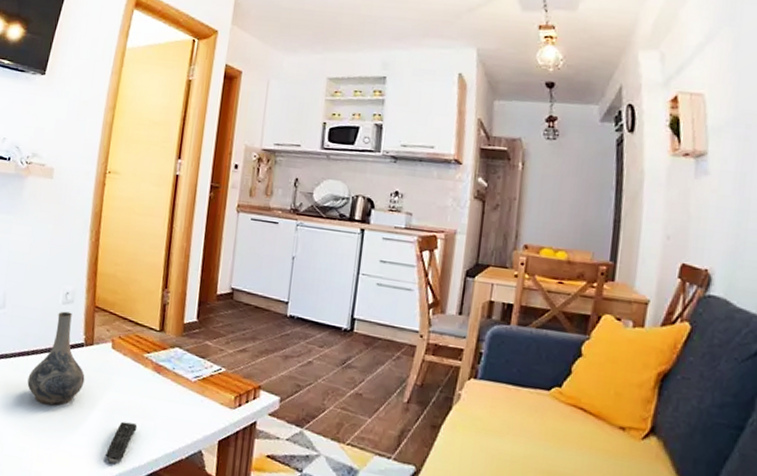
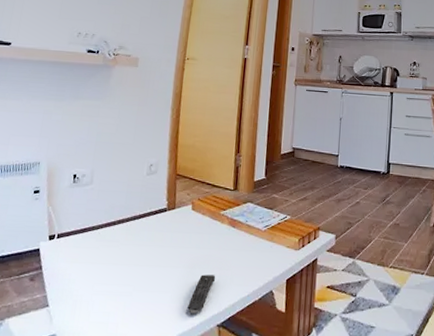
decorative vase: present [27,311,85,406] -> none [113,181,168,269]

